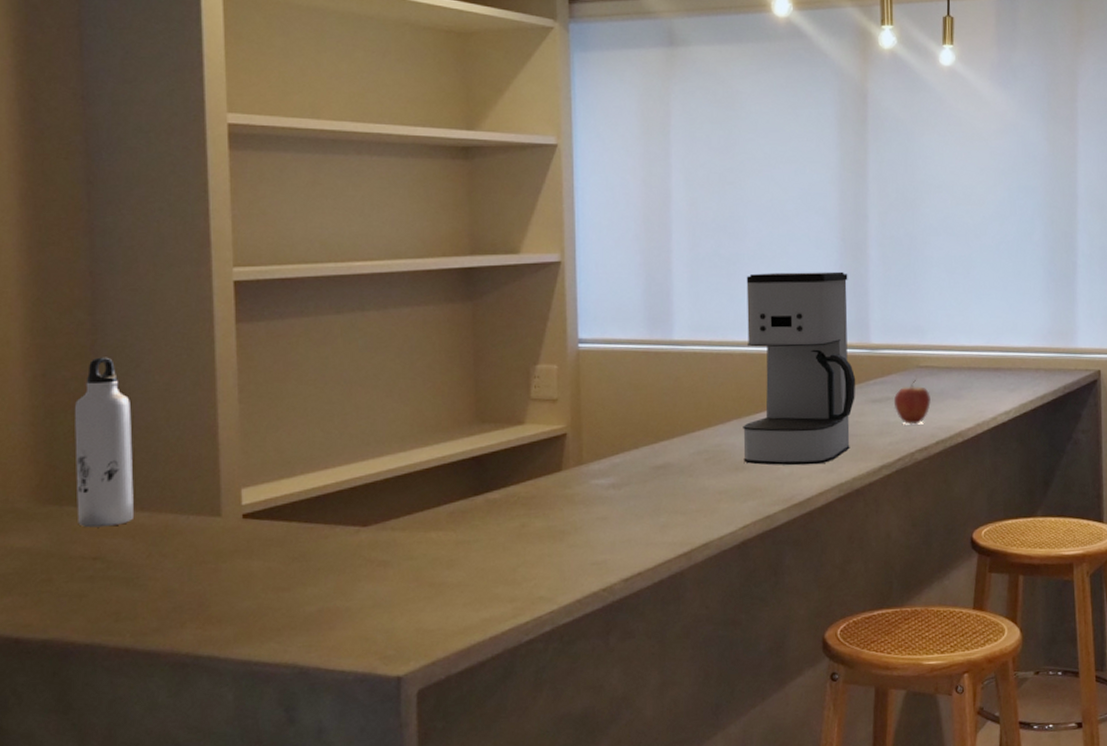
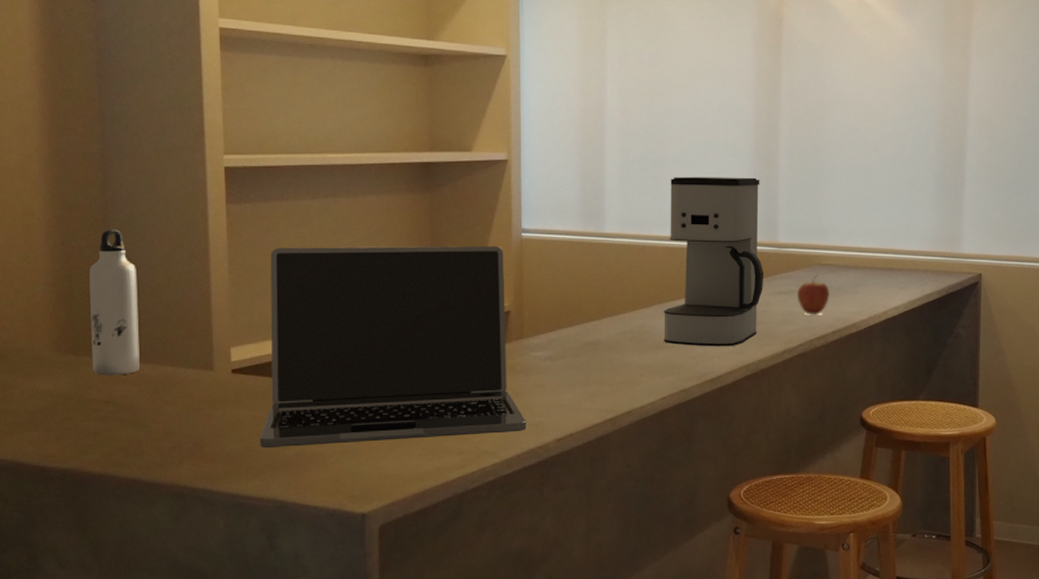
laptop: none [276,360,588,605] -> present [260,246,526,449]

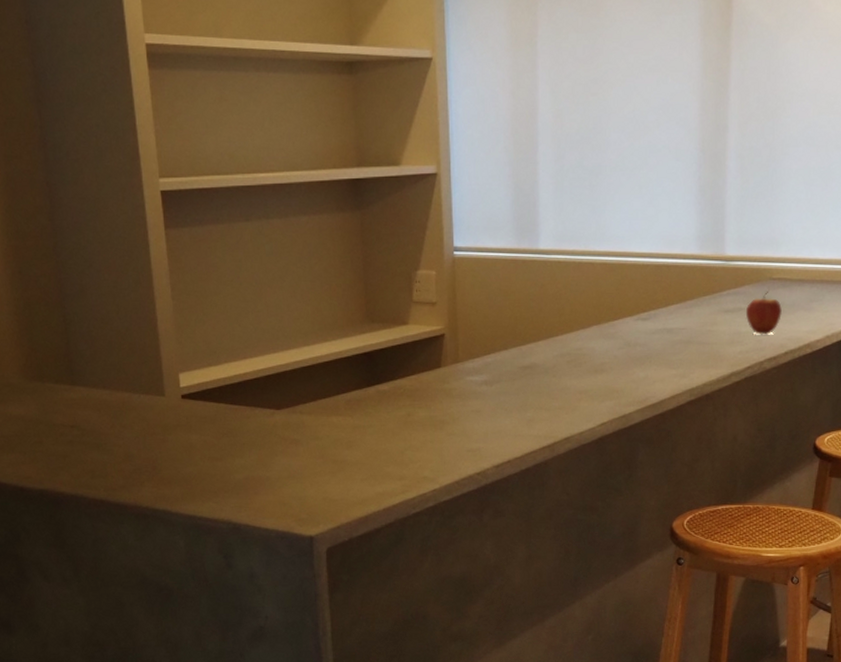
water bottle: present [88,229,140,376] -> none [45,257,98,401]
laptop: present [260,246,526,449] -> none [209,266,464,472]
coffee maker: present [663,176,764,347] -> none [602,183,710,370]

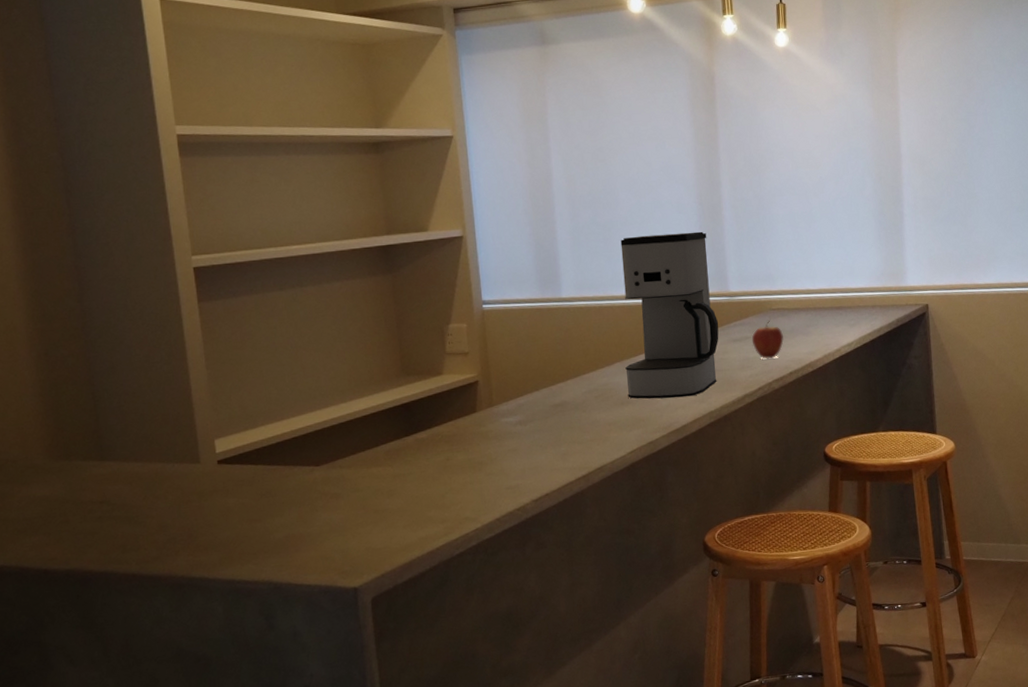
coffee maker: none [602,183,710,370] -> present [620,231,719,399]

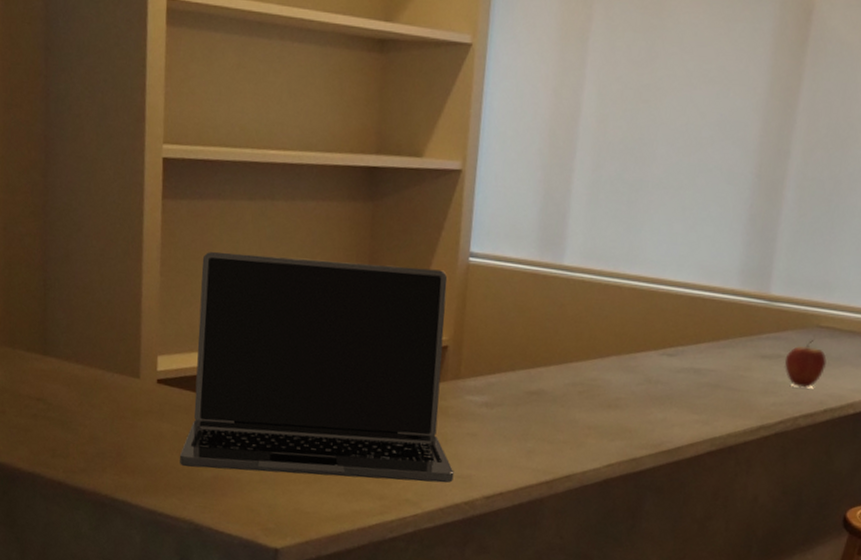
laptop: none [244,319,504,533] -> present [180,252,454,483]
coffee maker: present [620,231,719,399] -> none [617,204,758,415]

